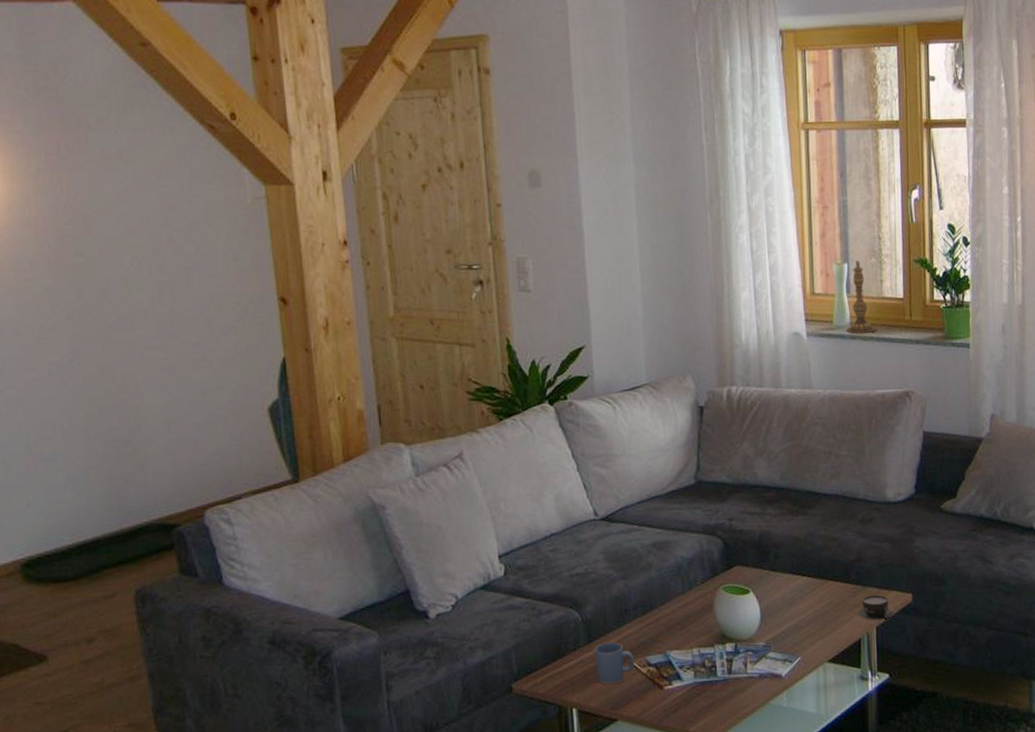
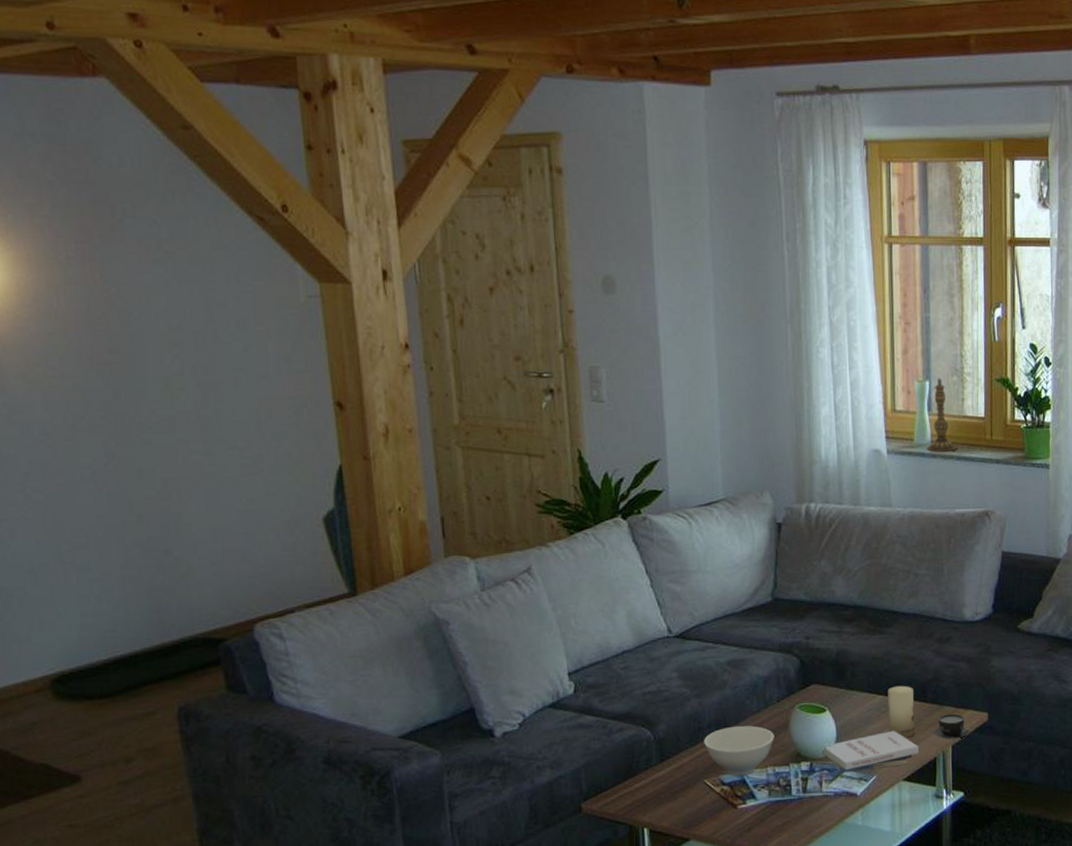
mug: present [594,642,635,685] -> none [666,761,708,804]
bowl: none [630,607,699,658] -> present [704,725,774,777]
books: none [747,611,843,654] -> present [823,730,919,773]
candle: none [811,566,838,619] -> present [888,685,915,738]

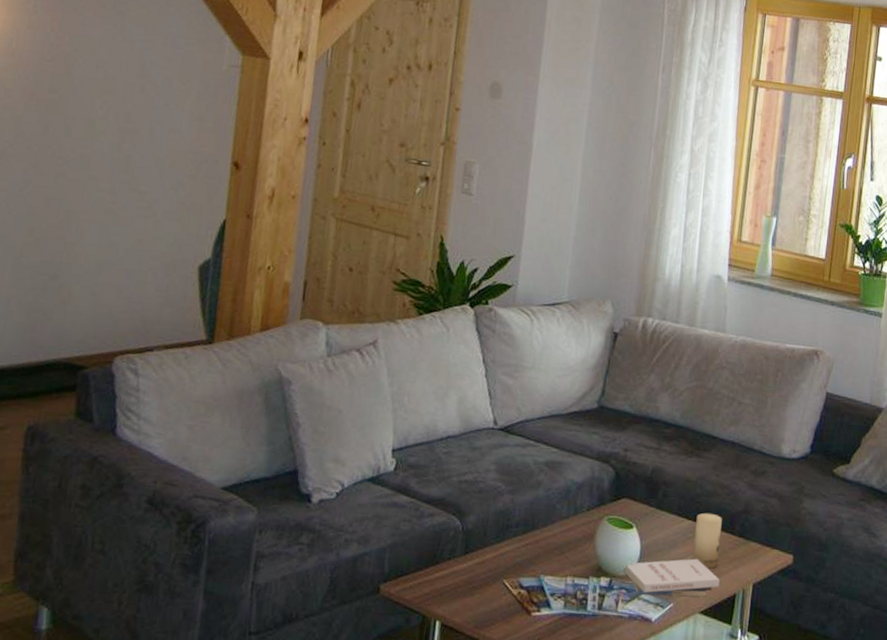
bowl: present [704,725,774,777] -> none [509,529,579,583]
candlestick: present [927,377,958,453] -> none [766,215,796,288]
teacup: present [934,713,971,739] -> none [737,550,774,578]

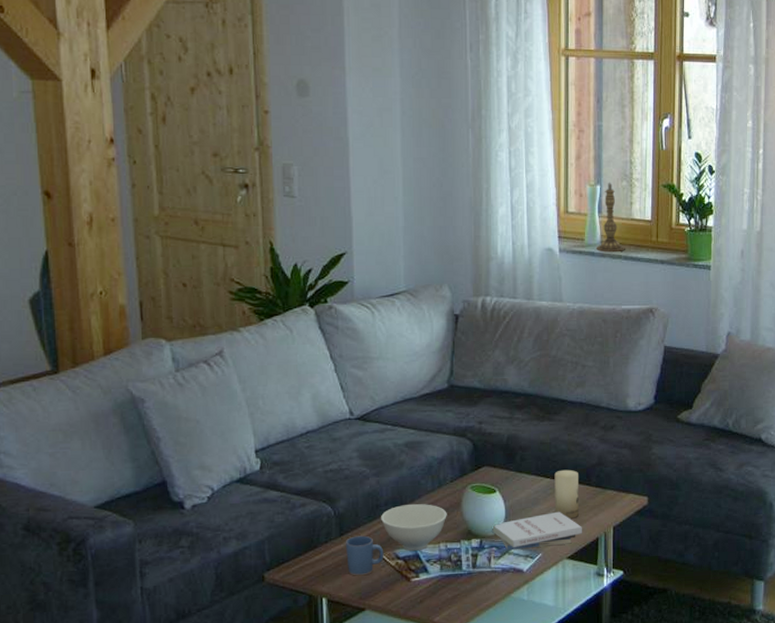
mug: none [467,556,508,602] -> present [345,535,384,576]
bowl: none [509,529,579,583] -> present [381,504,447,552]
candlestick: none [766,215,796,288] -> present [597,182,625,253]

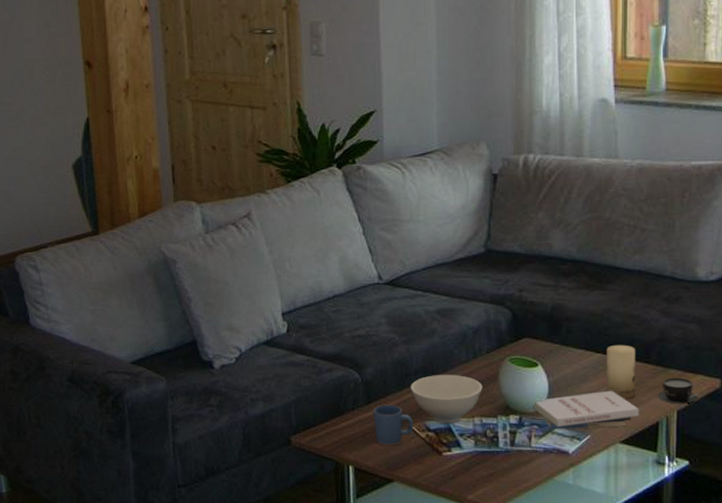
candlestick: present [597,182,625,253] -> none [661,21,696,102]
teacup: none [597,497,631,521] -> present [657,377,700,404]

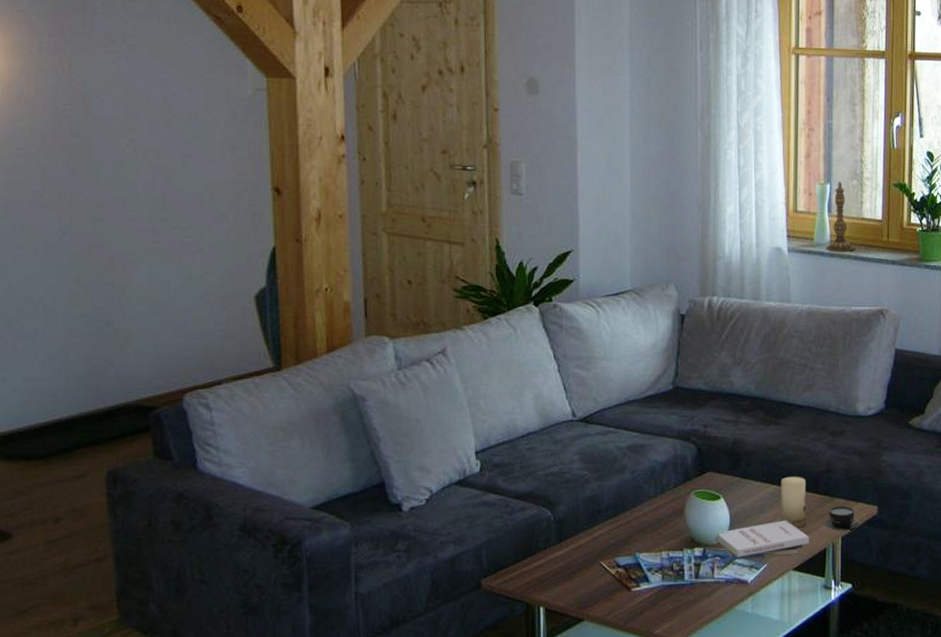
mug: present [372,404,414,446] -> none [564,542,604,585]
bowl: present [411,375,483,424] -> none [602,510,670,560]
candlestick: none [661,21,696,102] -> present [826,181,855,252]

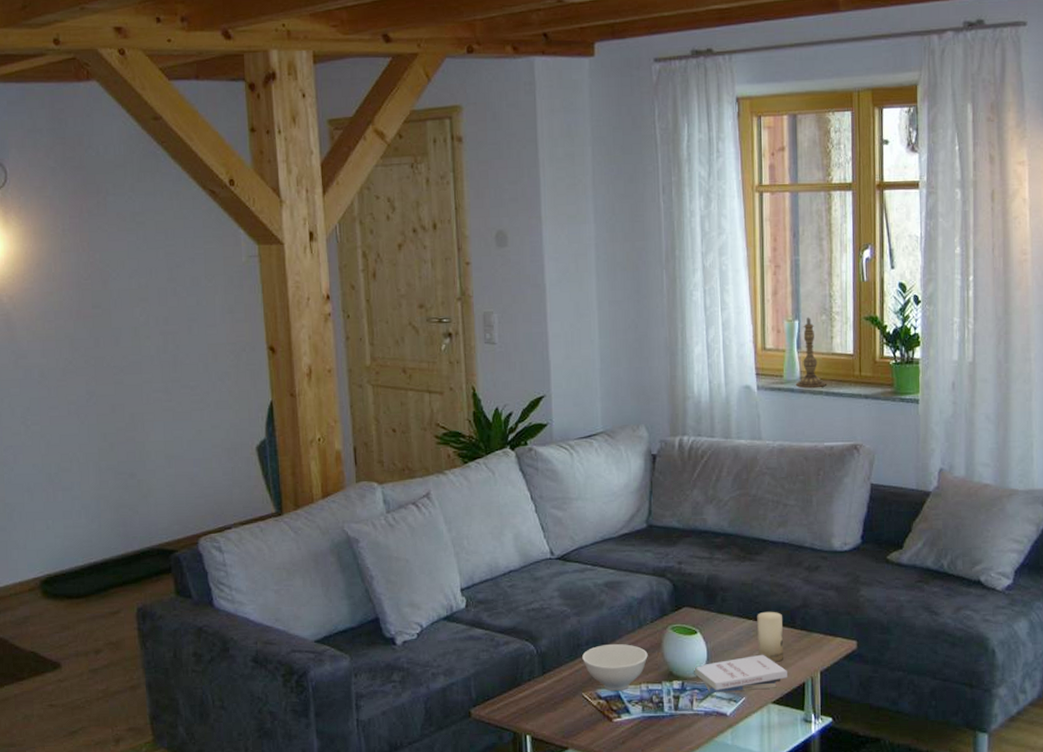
bowl: none [602,510,670,560] -> present [582,644,648,692]
teacup: present [824,506,861,531] -> none [802,640,840,665]

